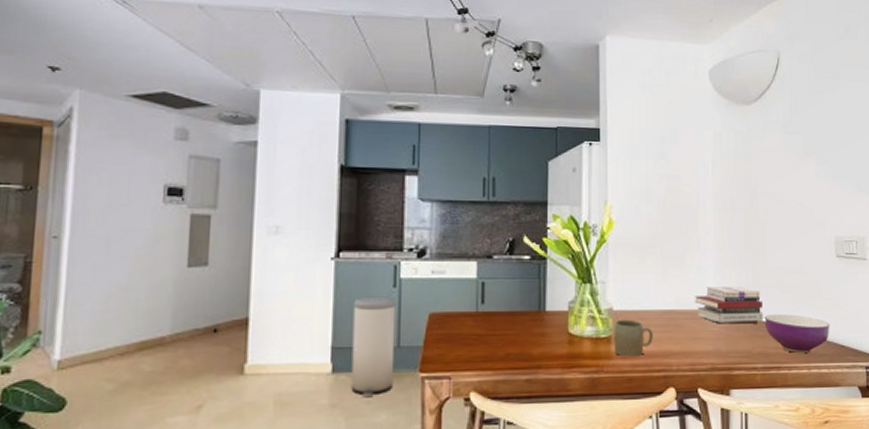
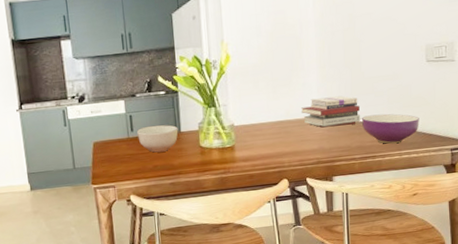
pedal bin: present [351,296,396,396] -> none [37,133,75,204]
bowl: none [489,298,542,336] -> present [137,124,178,153]
mug: present [613,319,653,358] -> none [235,131,268,161]

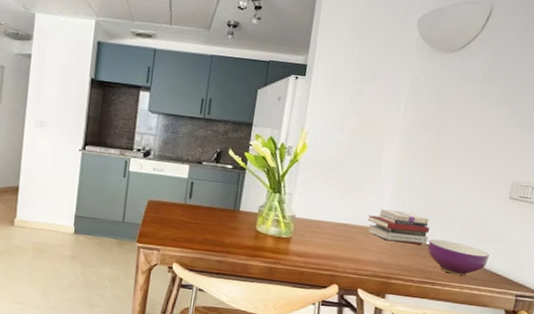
bowl: present [137,124,178,153] -> none [194,196,238,227]

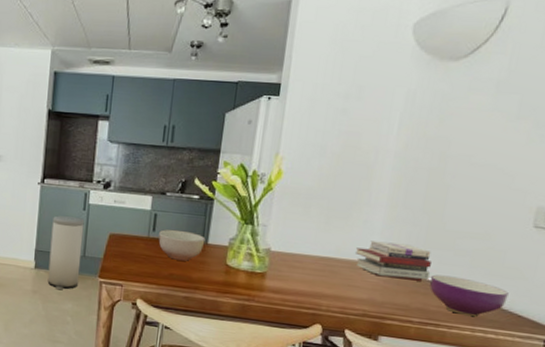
pedal bin: none [86,182,125,254] -> present [47,215,85,289]
bowl: none [194,196,238,227] -> present [158,229,206,261]

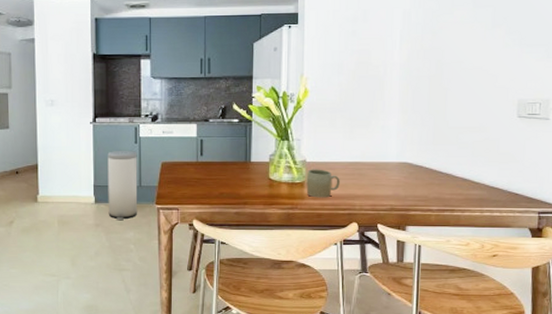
bowl: present [158,229,206,261] -> none [207,152,248,180]
mug: none [266,259,307,294] -> present [306,169,340,199]
books: present [355,240,431,281] -> none [378,143,442,174]
bowl: present [429,274,509,318] -> none [441,166,506,200]

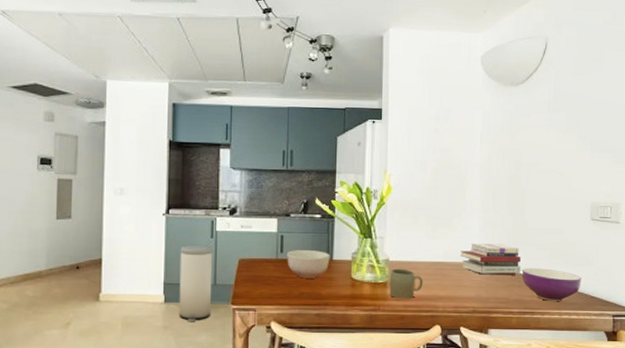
bowl: none [207,152,248,180] -> present [287,249,330,279]
books: none [378,143,442,174] -> present [461,243,521,275]
bowl: none [441,166,506,200] -> present [521,268,581,302]

